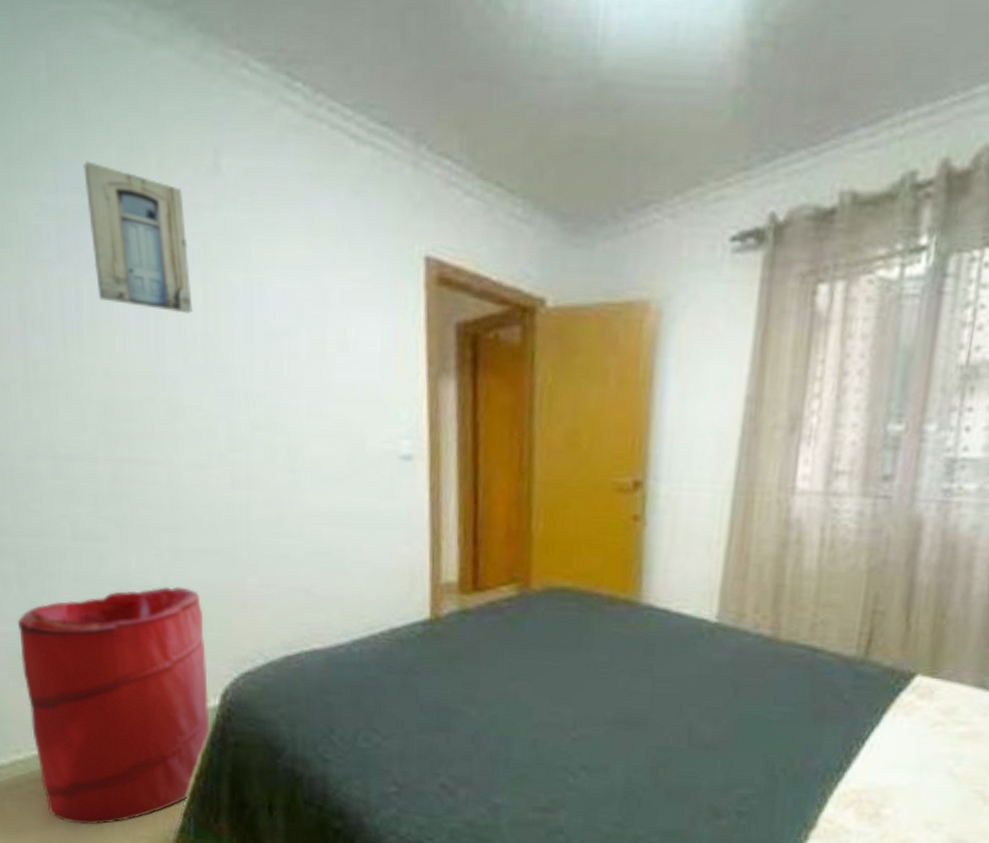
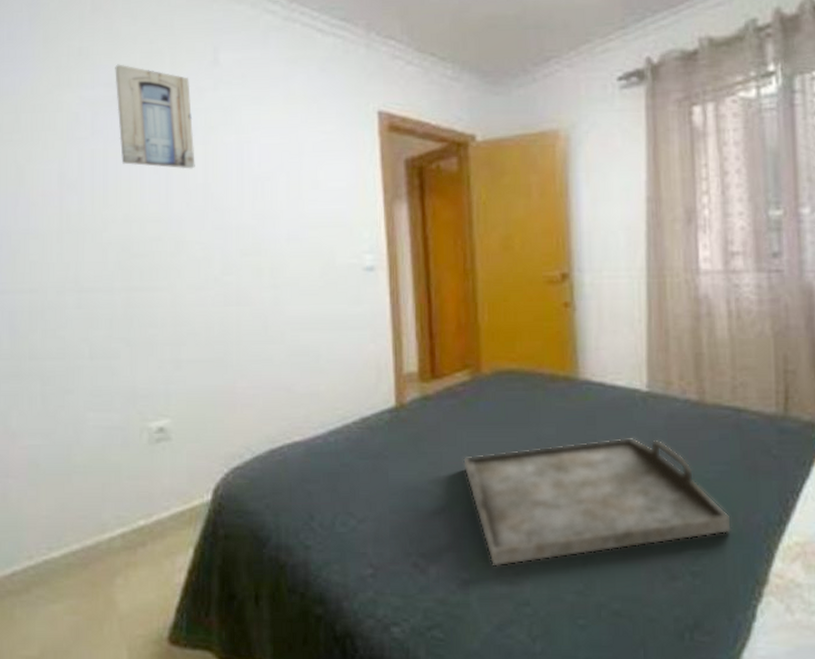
laundry hamper: present [18,586,210,825] -> none [39,393,203,627]
serving tray: none [502,669,789,794] -> present [463,437,732,567]

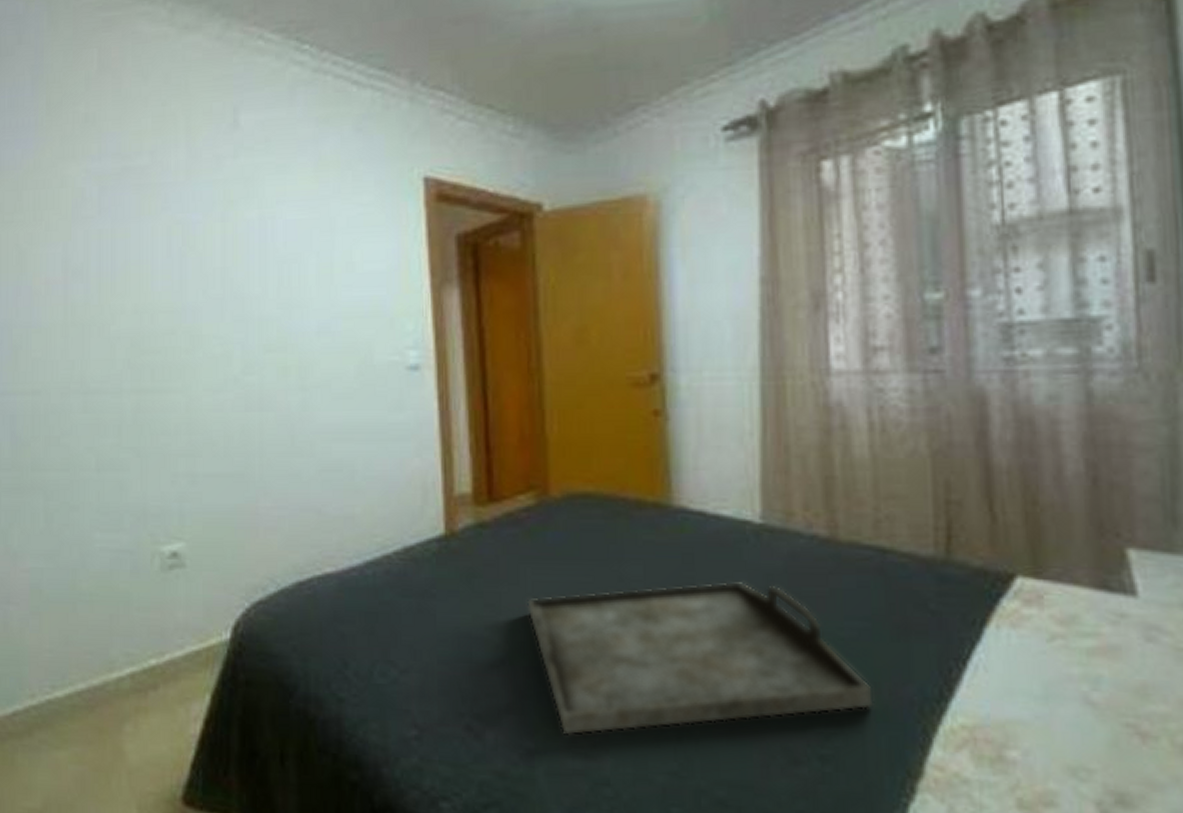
wall art: present [115,64,195,169] -> none [124,130,213,251]

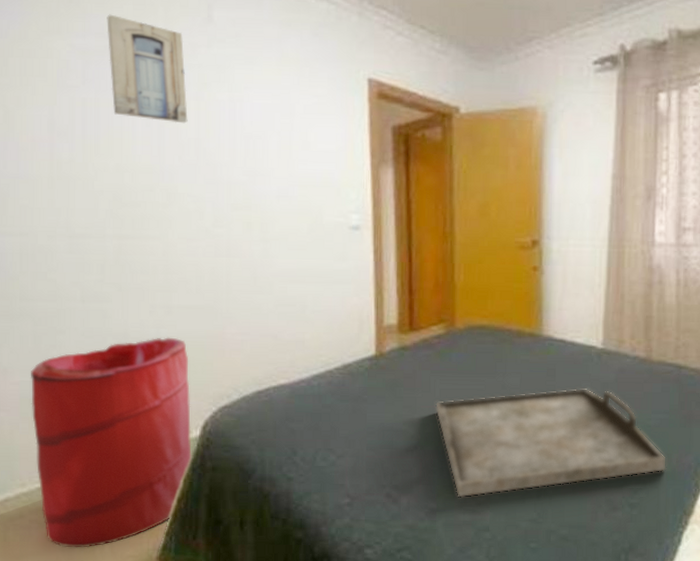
laundry hamper: none [42,513,221,780] -> present [31,337,192,548]
wall art: none [124,130,213,251] -> present [107,14,188,124]

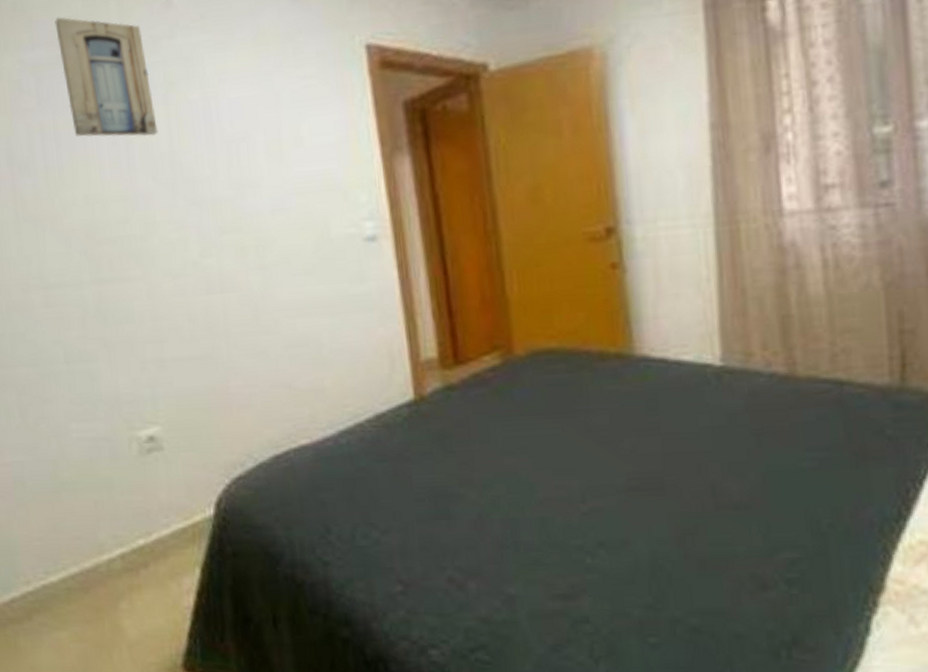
laundry hamper: present [31,337,192,548] -> none [21,397,208,655]
serving tray: present [435,387,667,498] -> none [499,422,837,579]

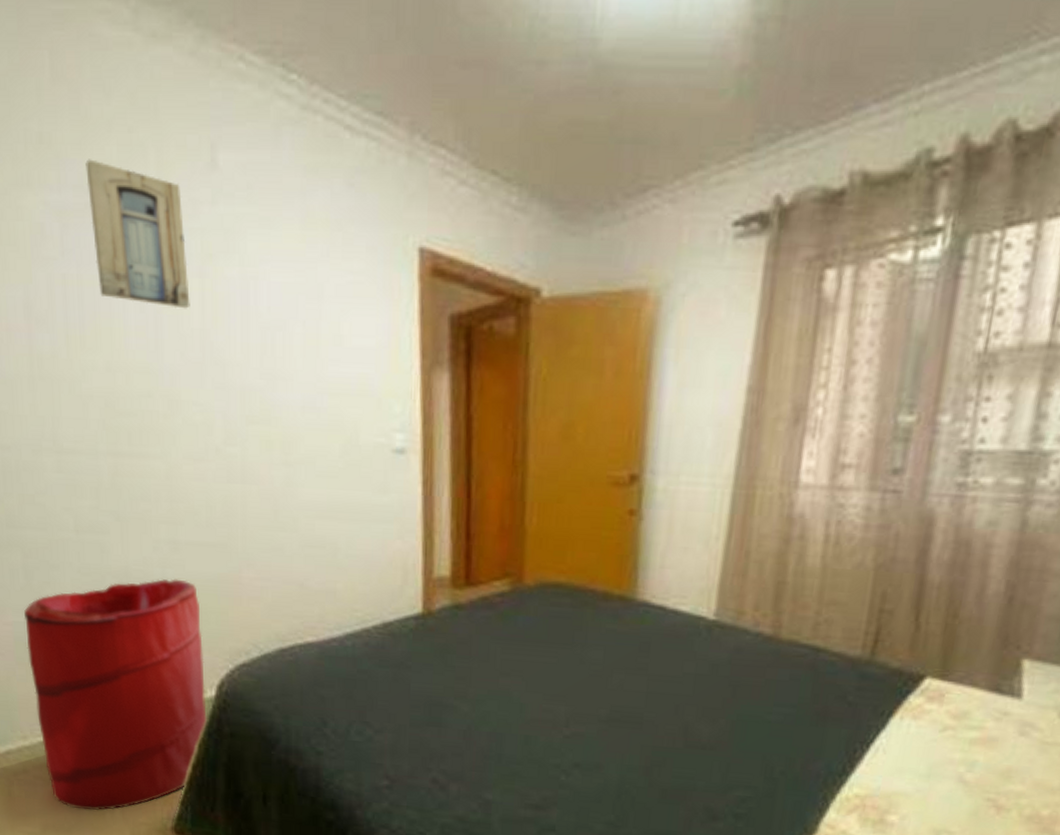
laundry hamper: none [21,397,208,655] -> present [24,579,207,811]

